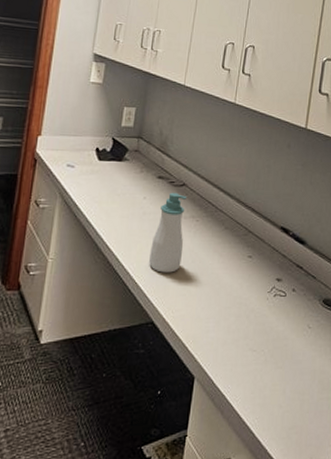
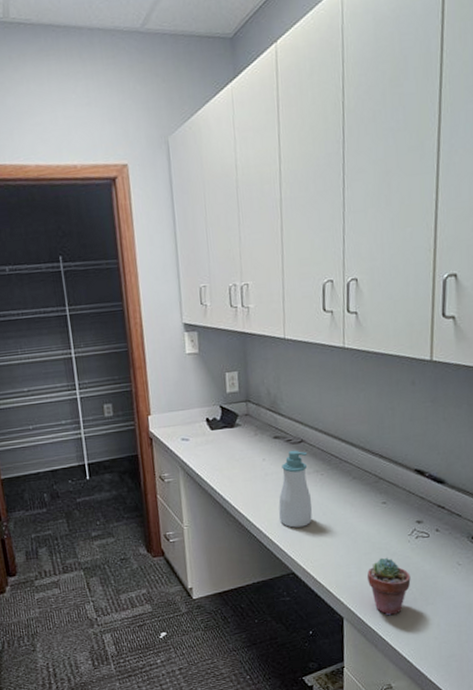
potted succulent: none [223,313,265,378] -> present [367,557,411,616]

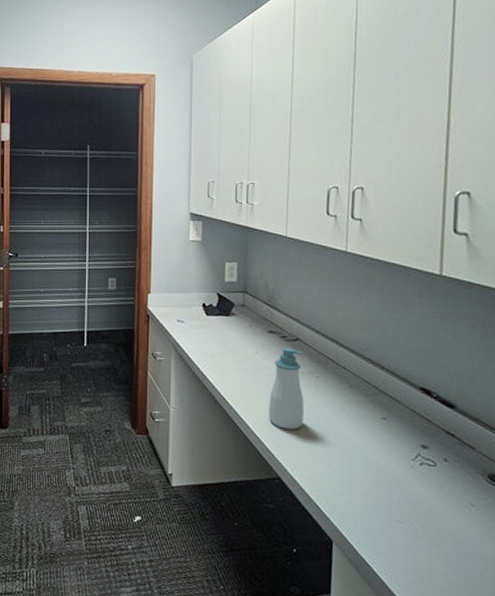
potted succulent: present [367,557,411,616] -> none [361,480,413,550]

